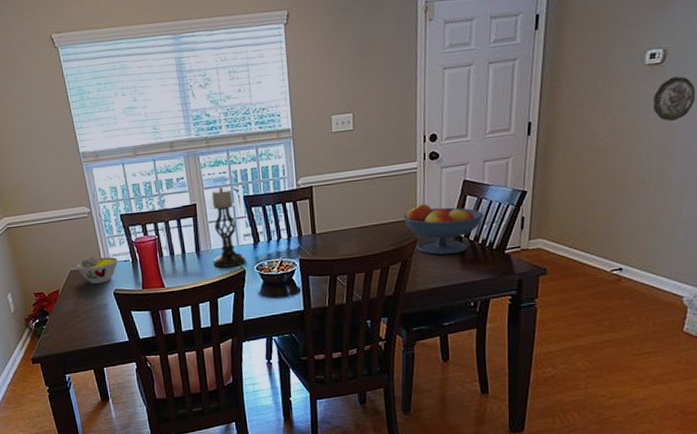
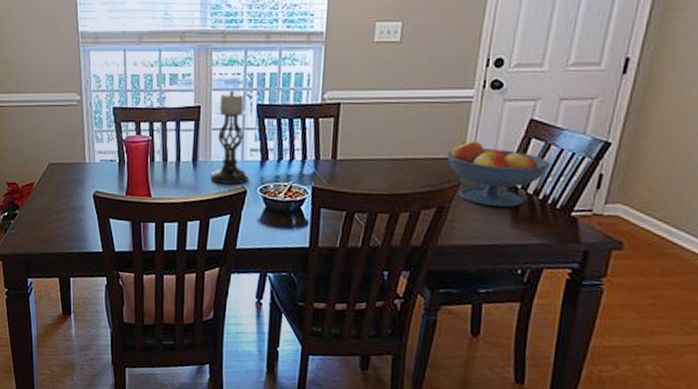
bowl: present [76,257,118,284] -> none [57,151,103,182]

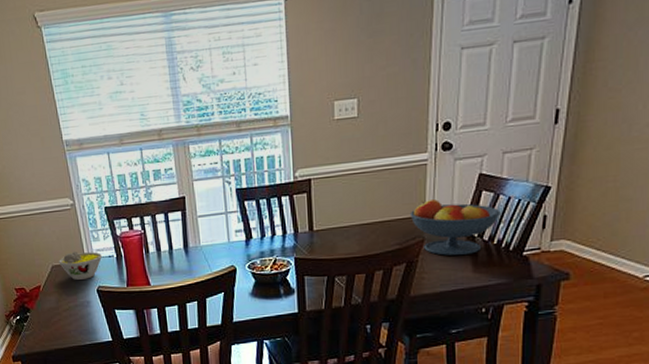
bowl: none [57,151,103,182] -> present [59,252,102,280]
candle holder: present [210,90,249,185] -> none [199,178,237,266]

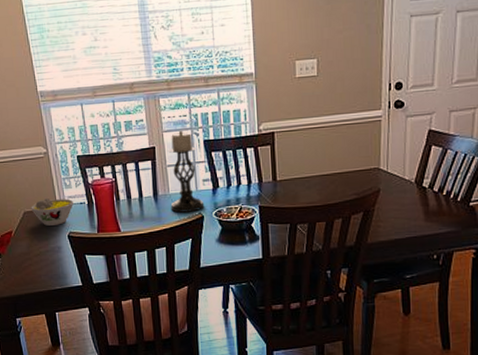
candle holder: none [199,178,237,266] -> present [168,130,205,213]
fruit bowl: present [410,199,501,256] -> none [366,153,449,205]

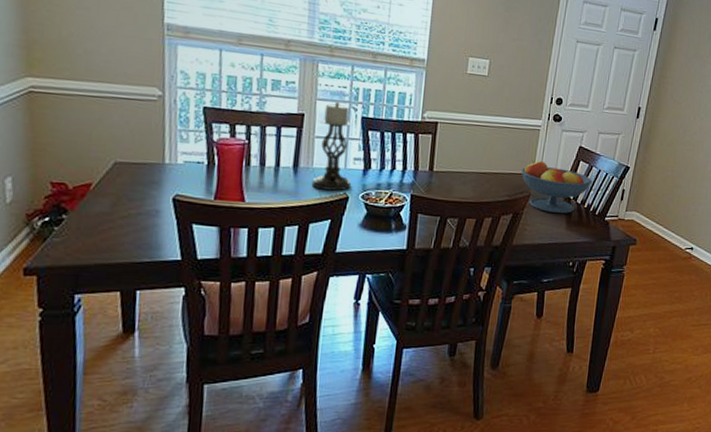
bowl: present [31,198,73,226] -> none [126,150,188,184]
fruit bowl: none [366,153,449,205] -> present [521,160,592,213]

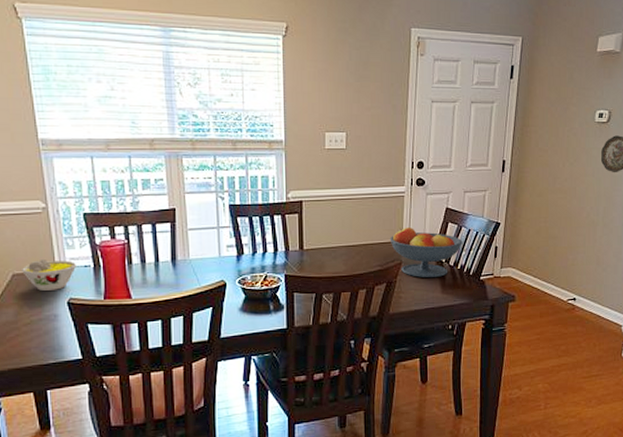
bowl: none [126,150,188,184] -> present [22,260,76,291]
candle holder: present [311,101,353,191] -> none [190,193,228,279]

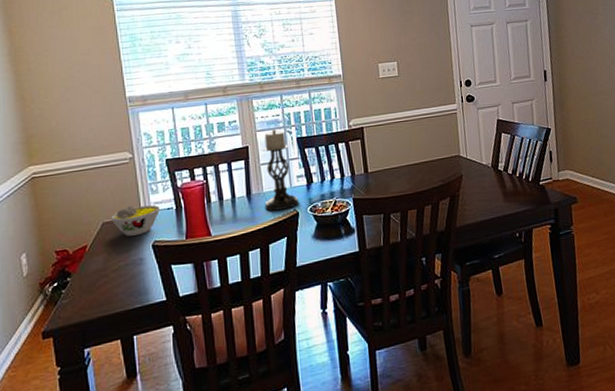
candle holder: none [190,193,228,279] -> present [261,129,299,211]
fruit bowl: present [389,228,463,277] -> none [448,141,518,189]

